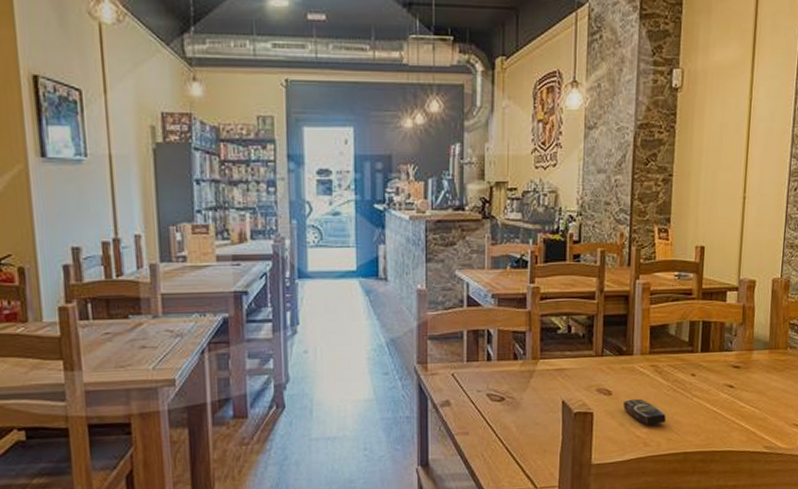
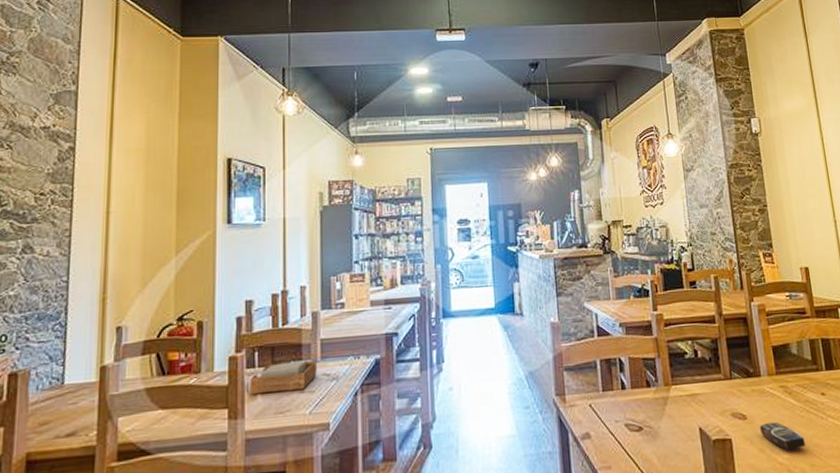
napkin holder: none [84,315,159,348] -> present [250,360,317,395]

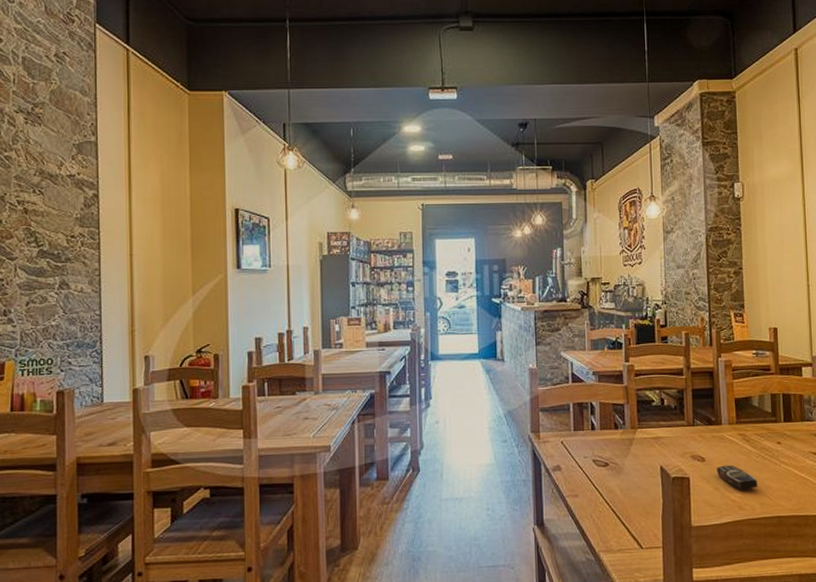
napkin holder: present [250,360,317,395] -> none [261,392,319,419]

